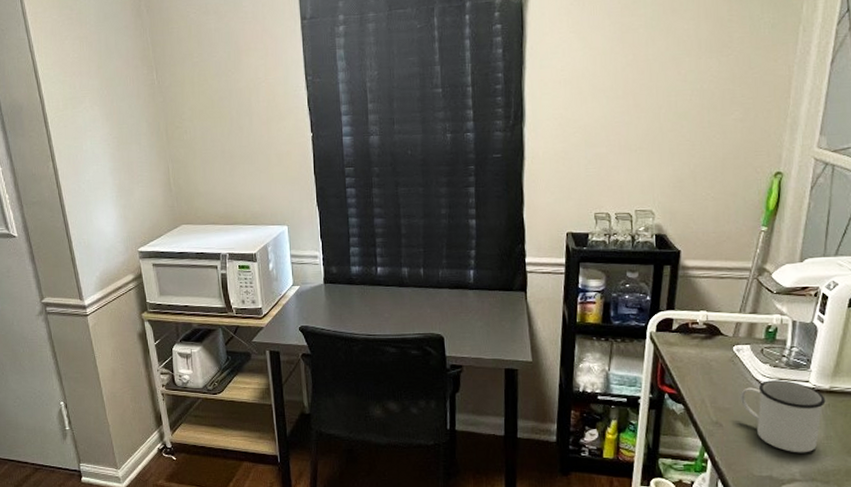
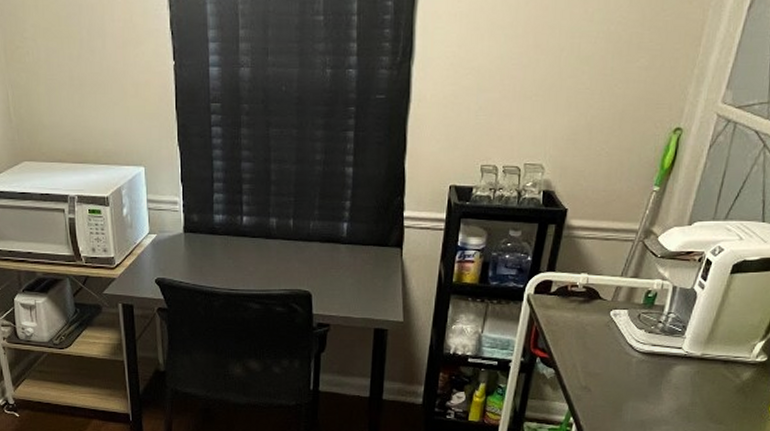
mug: present [739,380,826,453] -> none [611,346,696,419]

